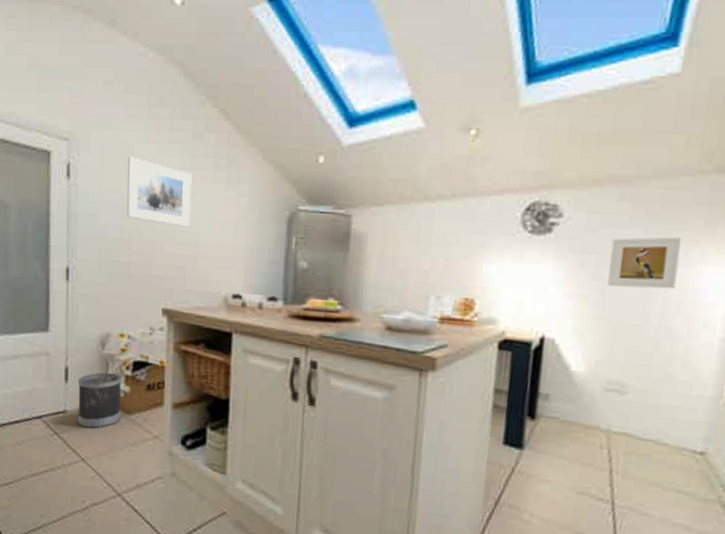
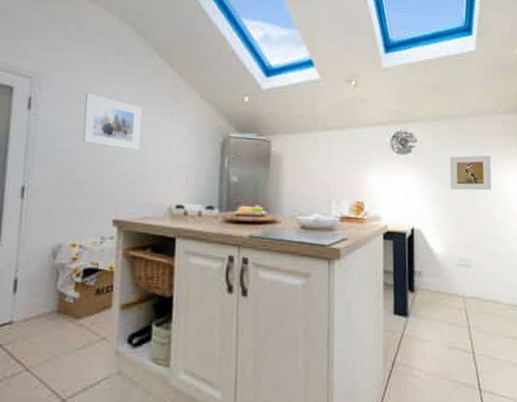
wastebasket: present [77,372,122,429] -> none [24,281,72,337]

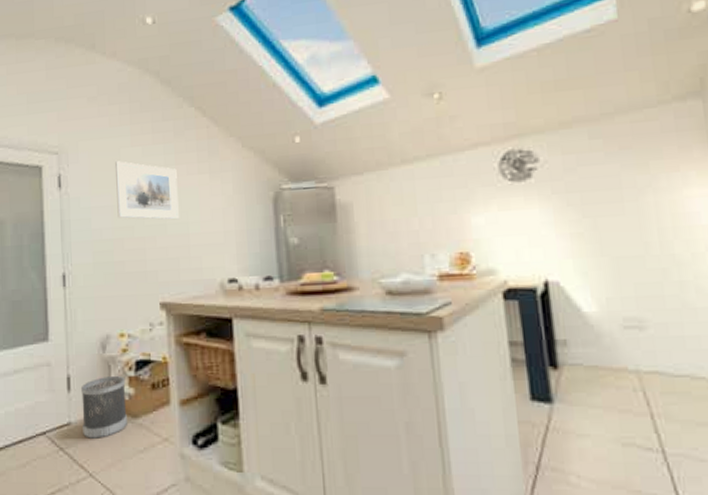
wastebasket: none [24,281,72,337] -> present [81,376,127,439]
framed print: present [449,155,491,191] -> none [592,165,667,223]

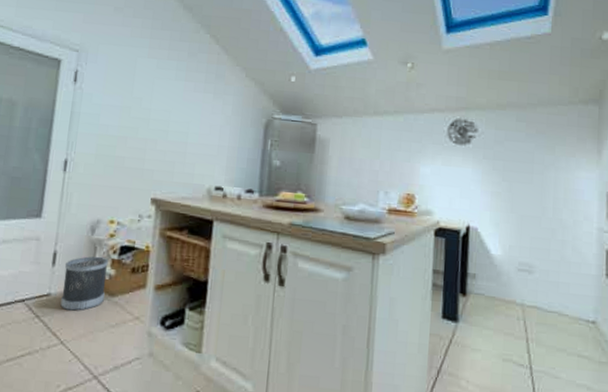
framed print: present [114,161,179,220] -> none [125,68,185,129]

